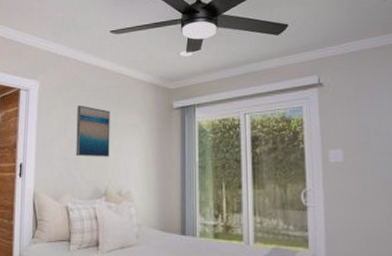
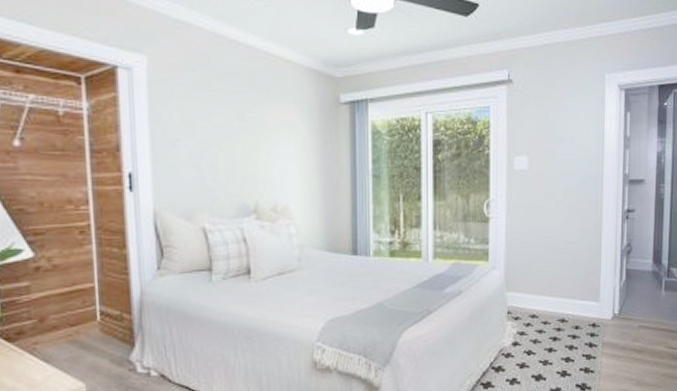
wall art: present [76,105,110,158] -> none [208,93,258,165]

